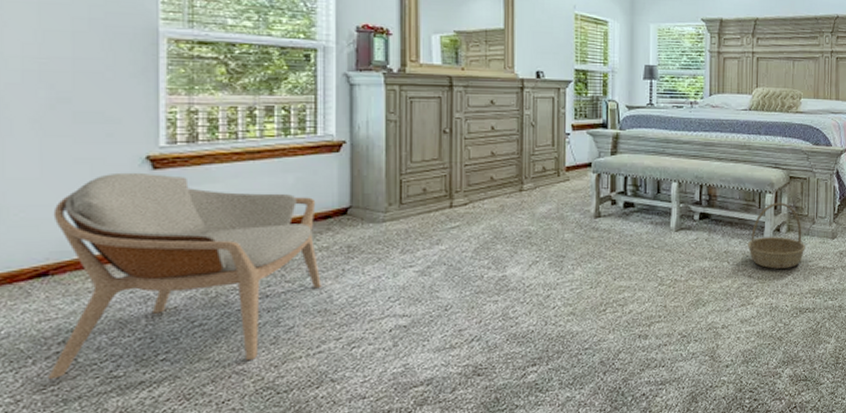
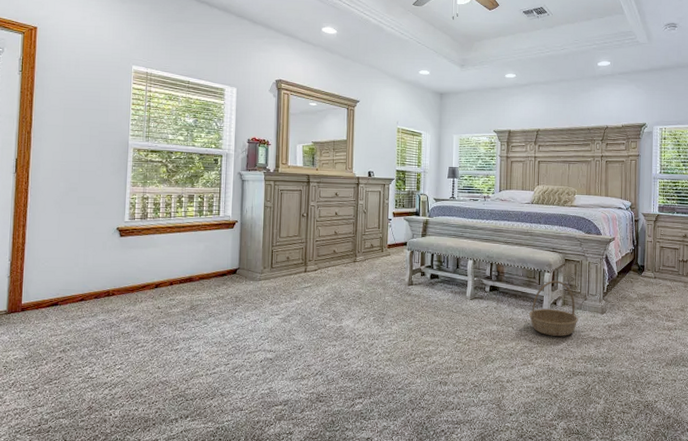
armchair: present [47,172,321,380] -> none [53,238,218,376]

